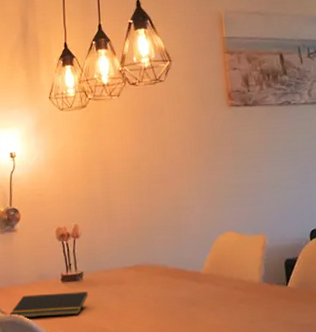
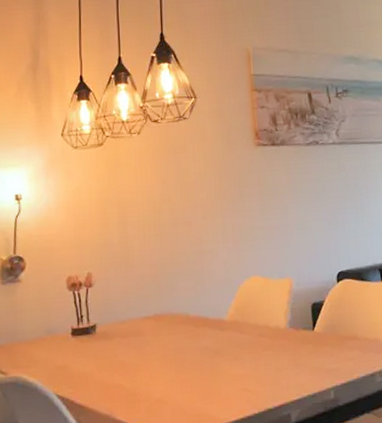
notepad: present [9,292,88,318] -> none [10,345,102,378]

